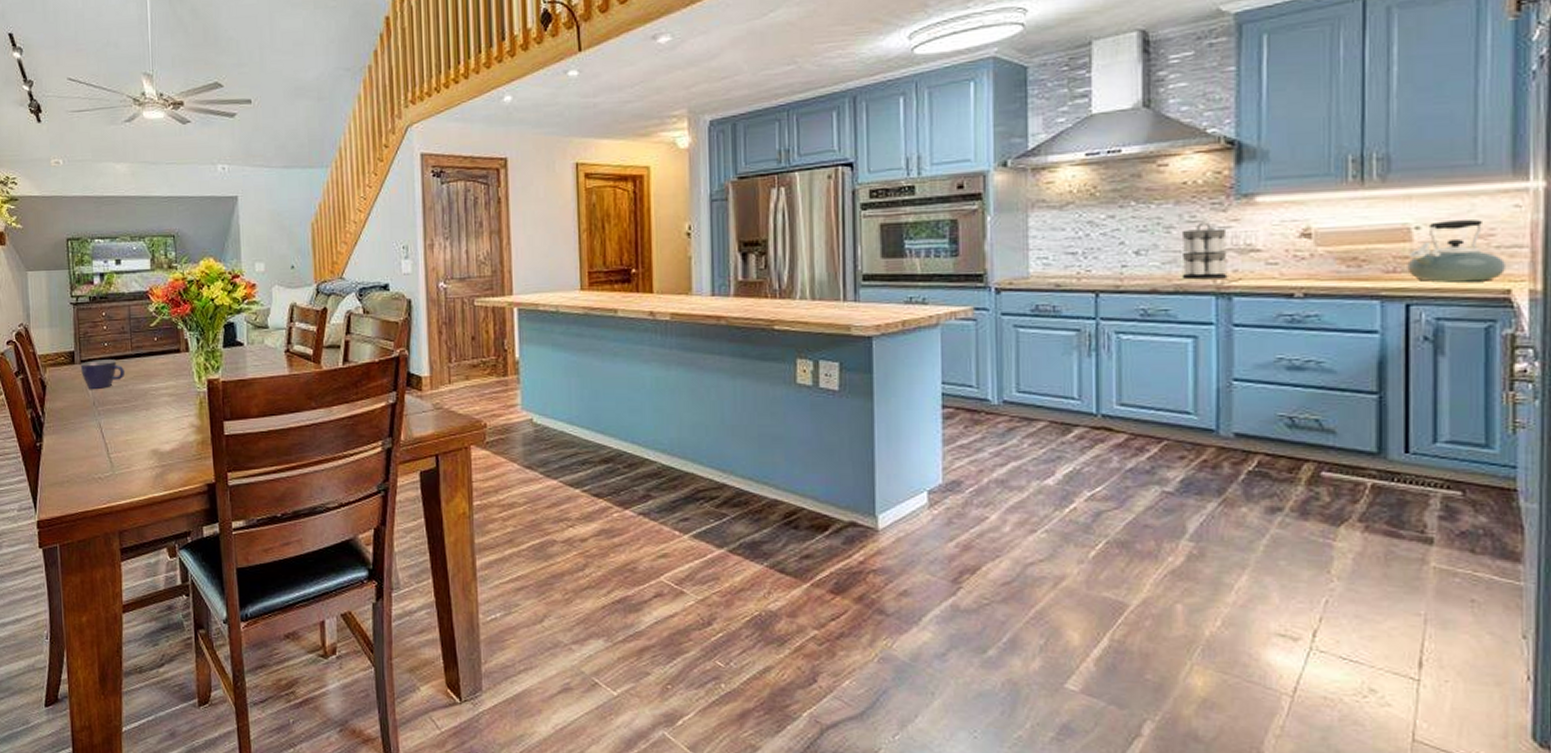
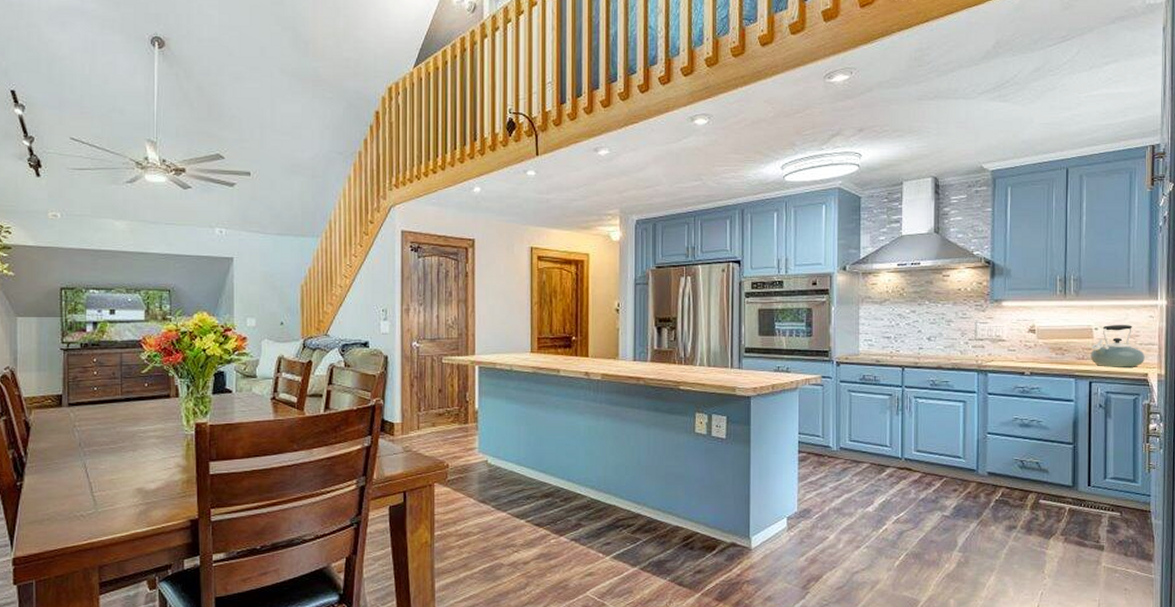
cup: present [80,359,125,390] -> none [67,403,114,432]
spice rack: present [1181,222,1228,280] -> none [957,318,985,360]

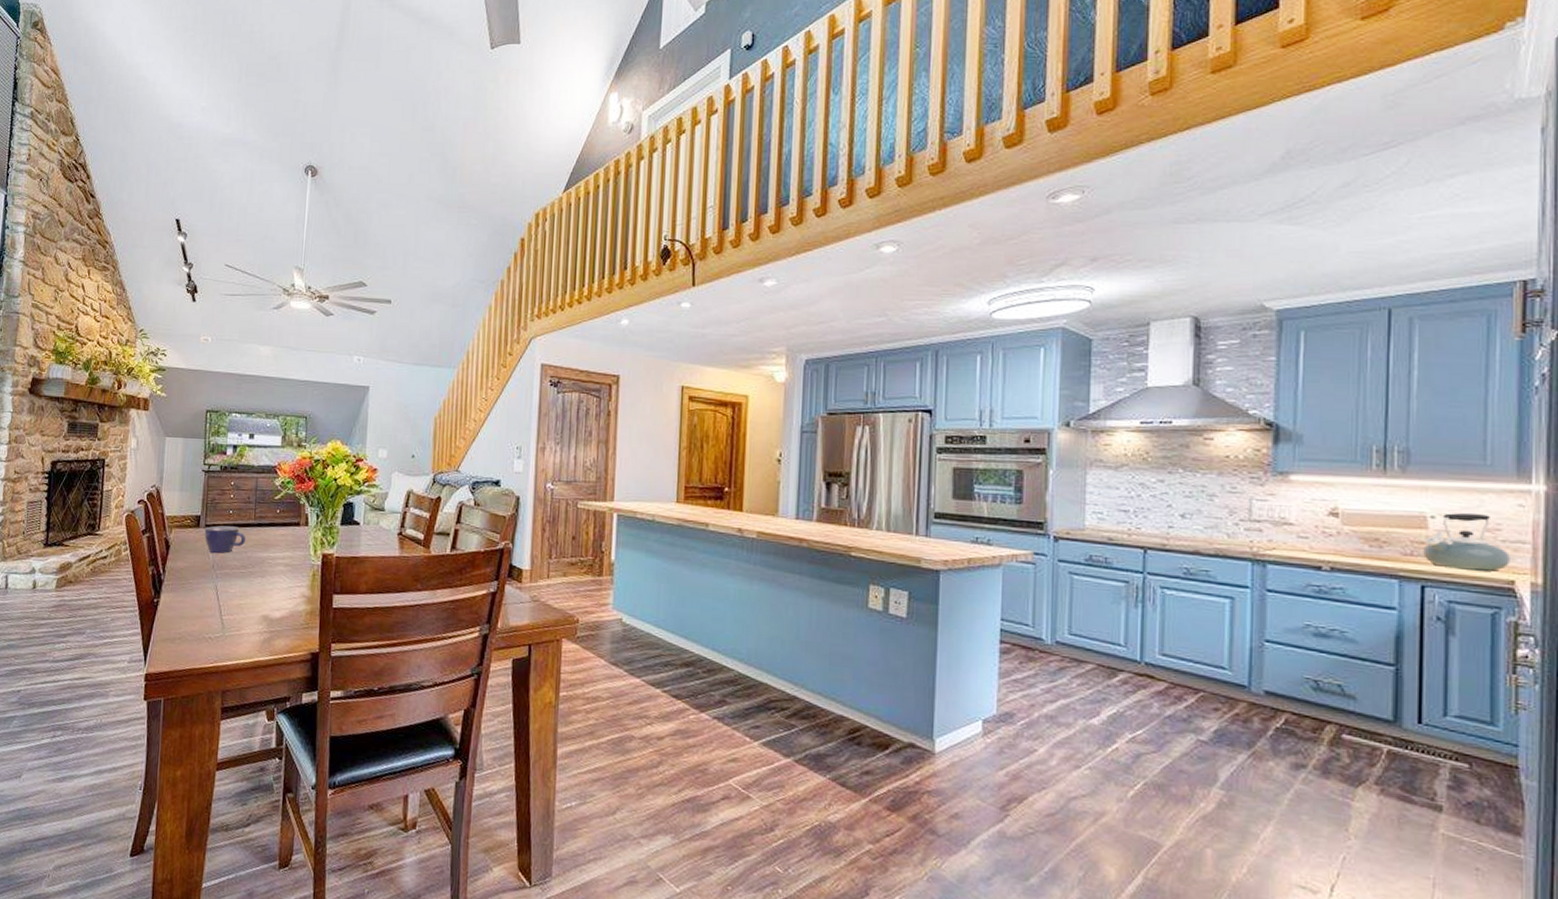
cup: none [67,403,114,432] -> present [204,525,246,554]

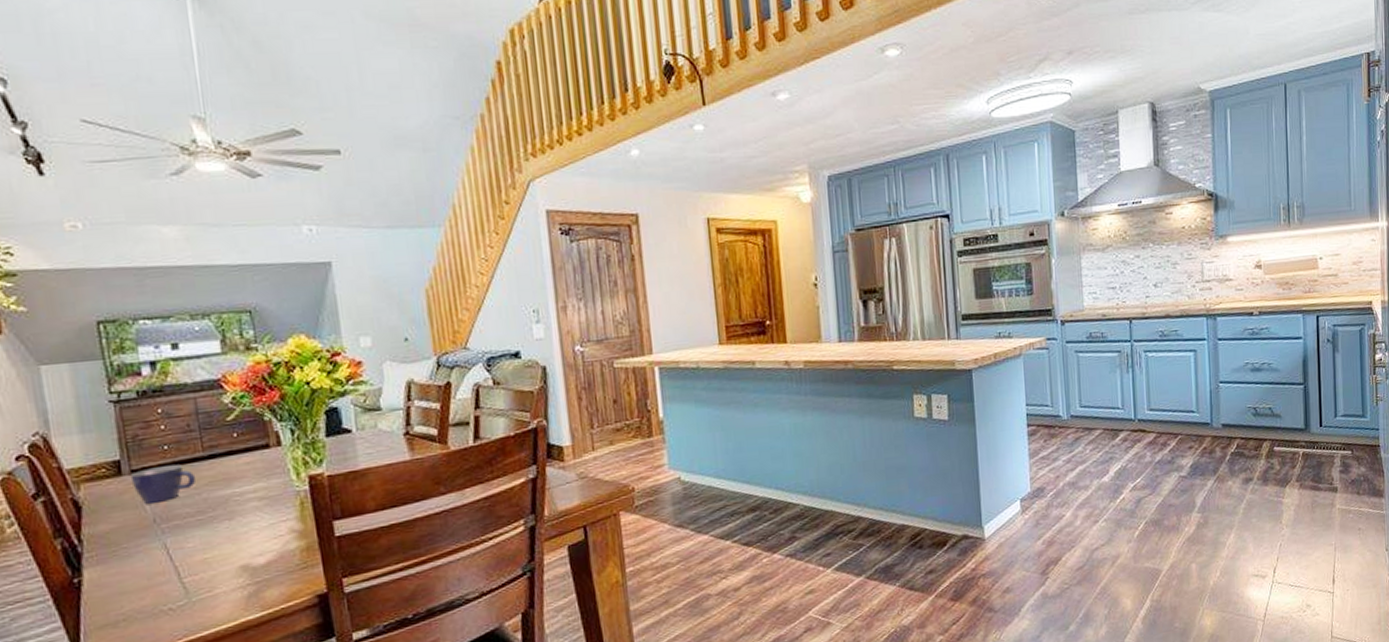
kettle: present [1423,513,1512,572] -> none [1316,251,1369,299]

